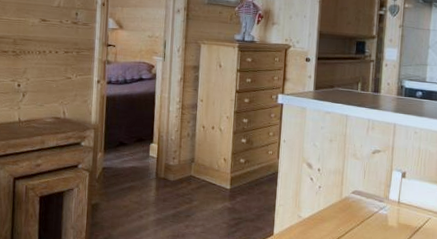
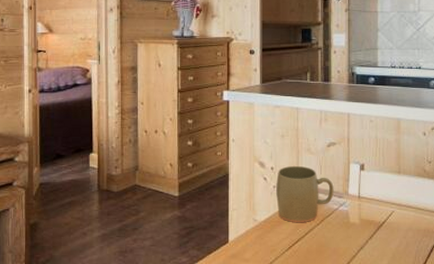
mug: none [320,168,376,222] -> present [276,165,334,222]

